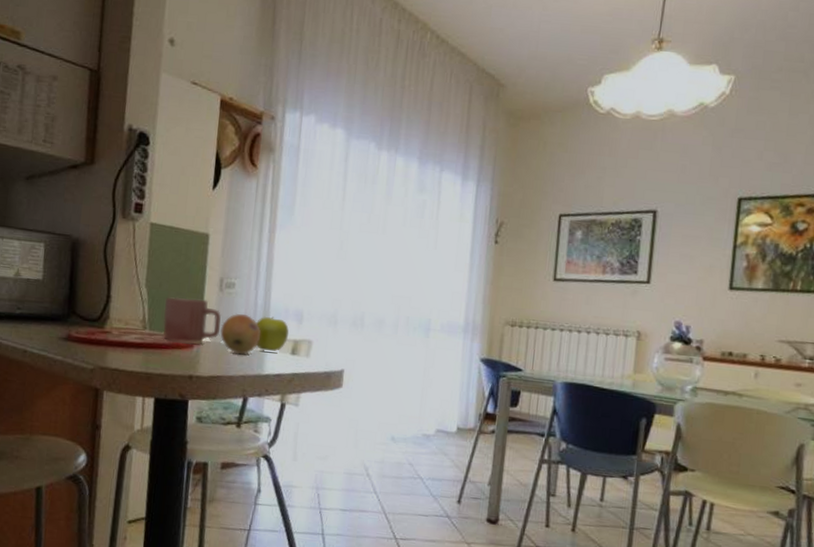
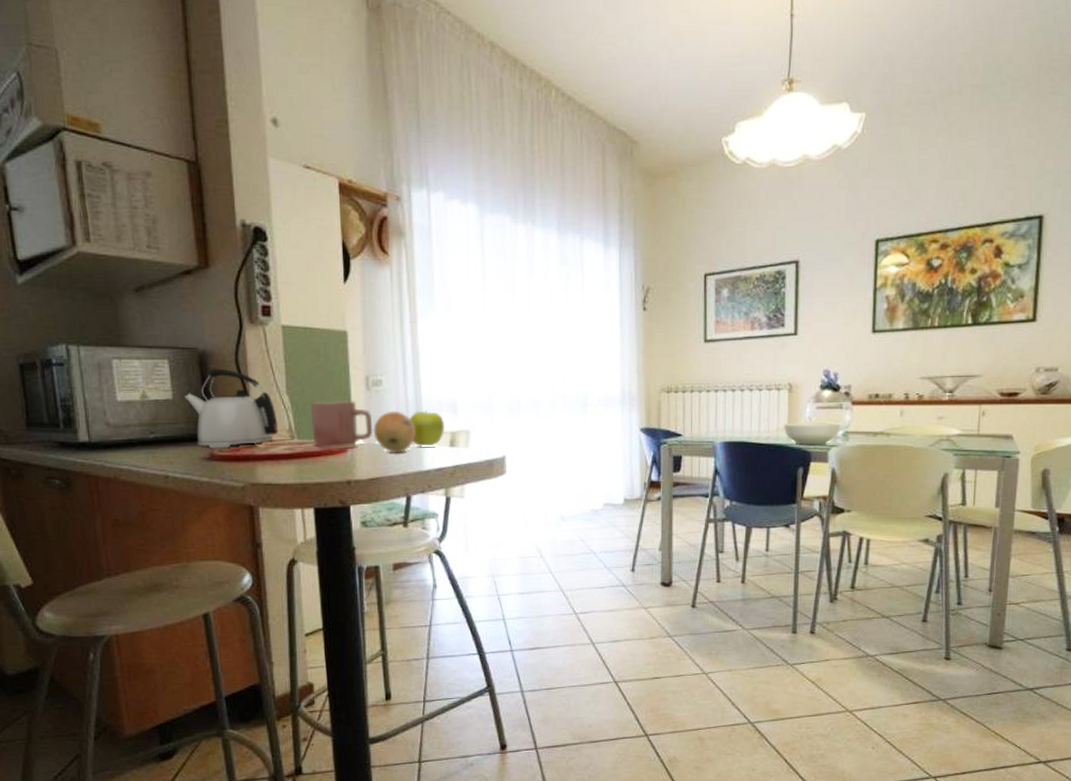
kettle: none [53,255,133,332] -> present [184,368,279,449]
bowl: none [628,371,690,397] -> present [783,422,841,445]

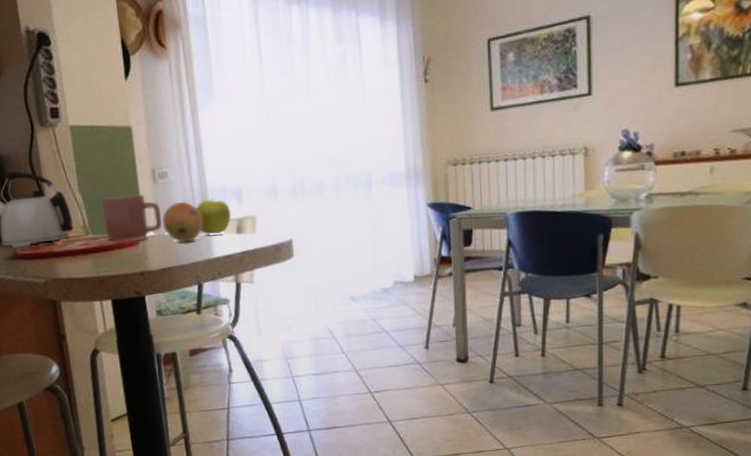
bowl: present [783,422,841,445] -> none [580,185,643,210]

